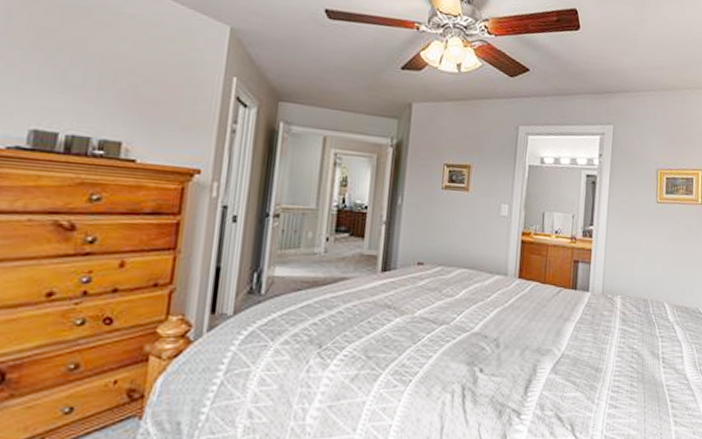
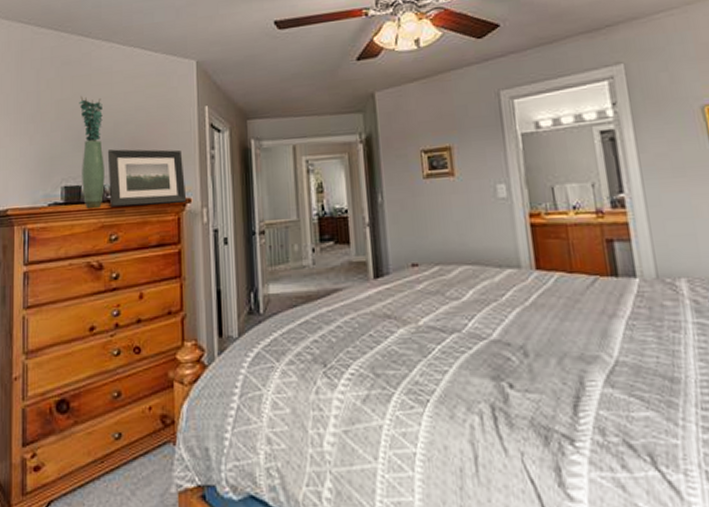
vase: none [58,29,103,163] -> present [79,95,105,210]
picture frame: none [96,99,198,174] -> present [107,149,187,208]

